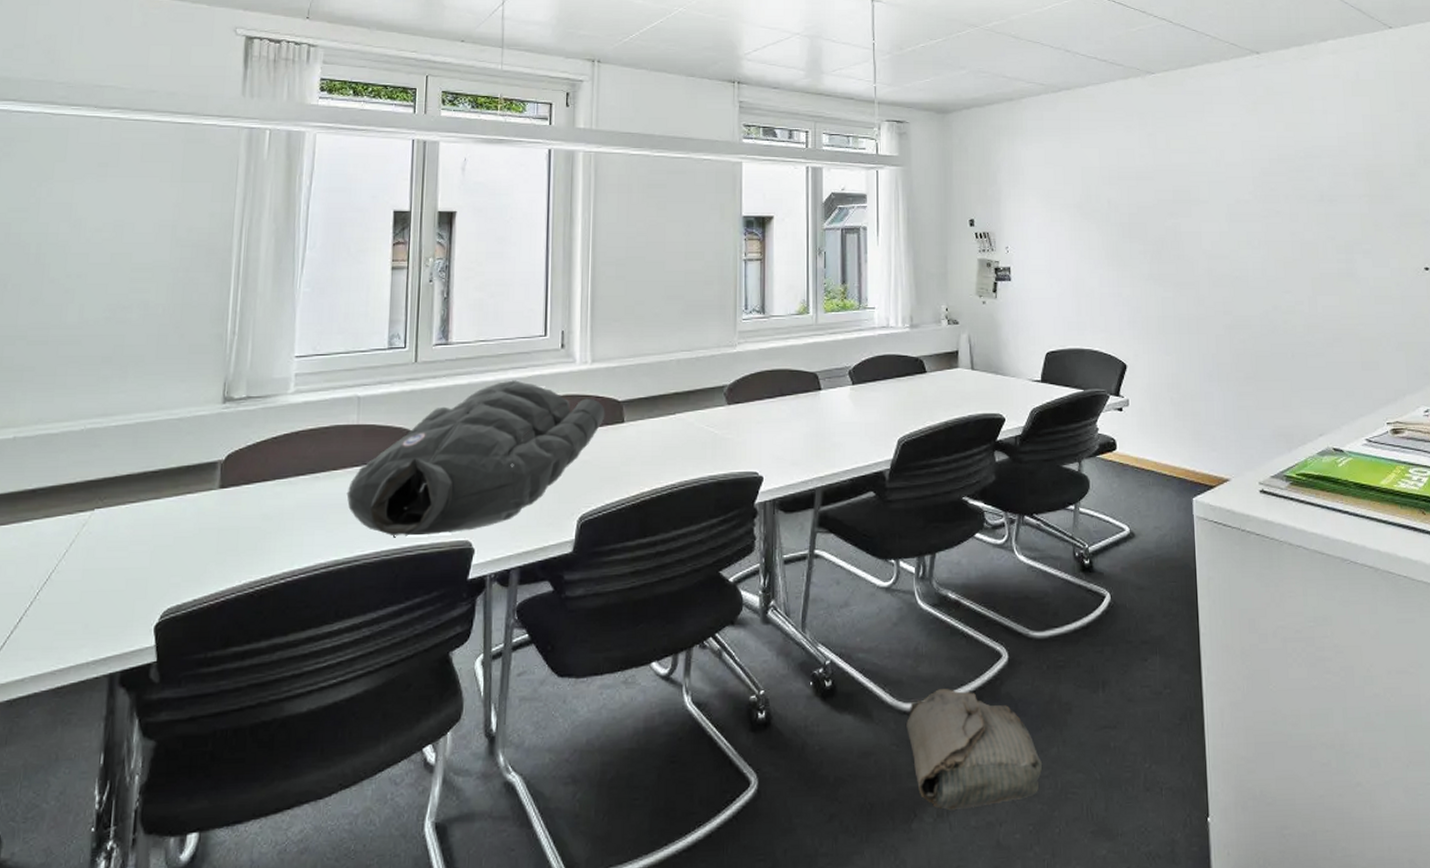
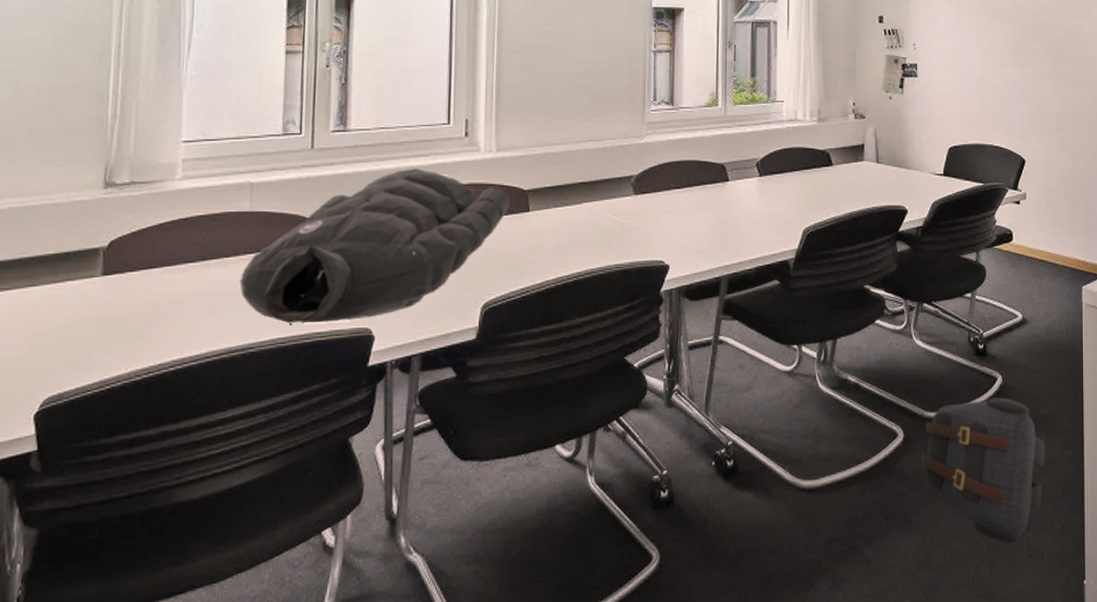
bag: present [906,689,1042,811] -> none [805,466,932,580]
backpack: none [1027,617,1160,777] -> present [921,397,1045,545]

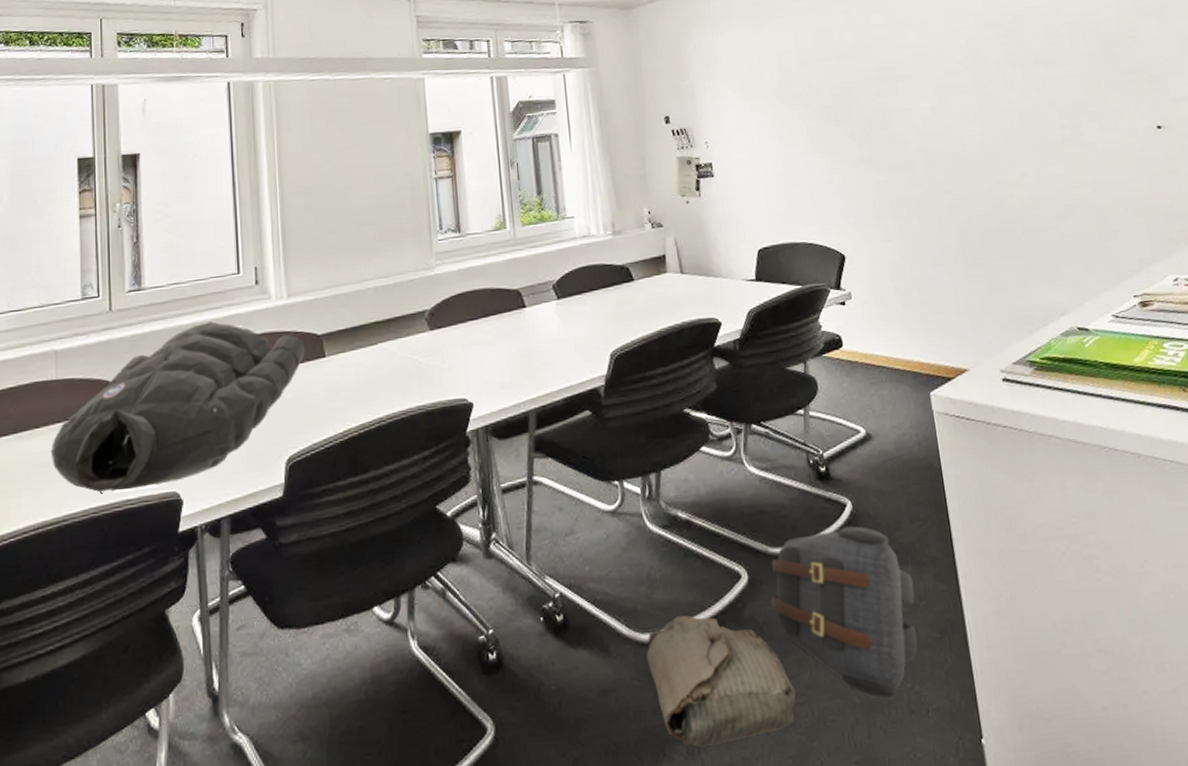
bag: none [805,466,932,580] -> present [646,615,796,748]

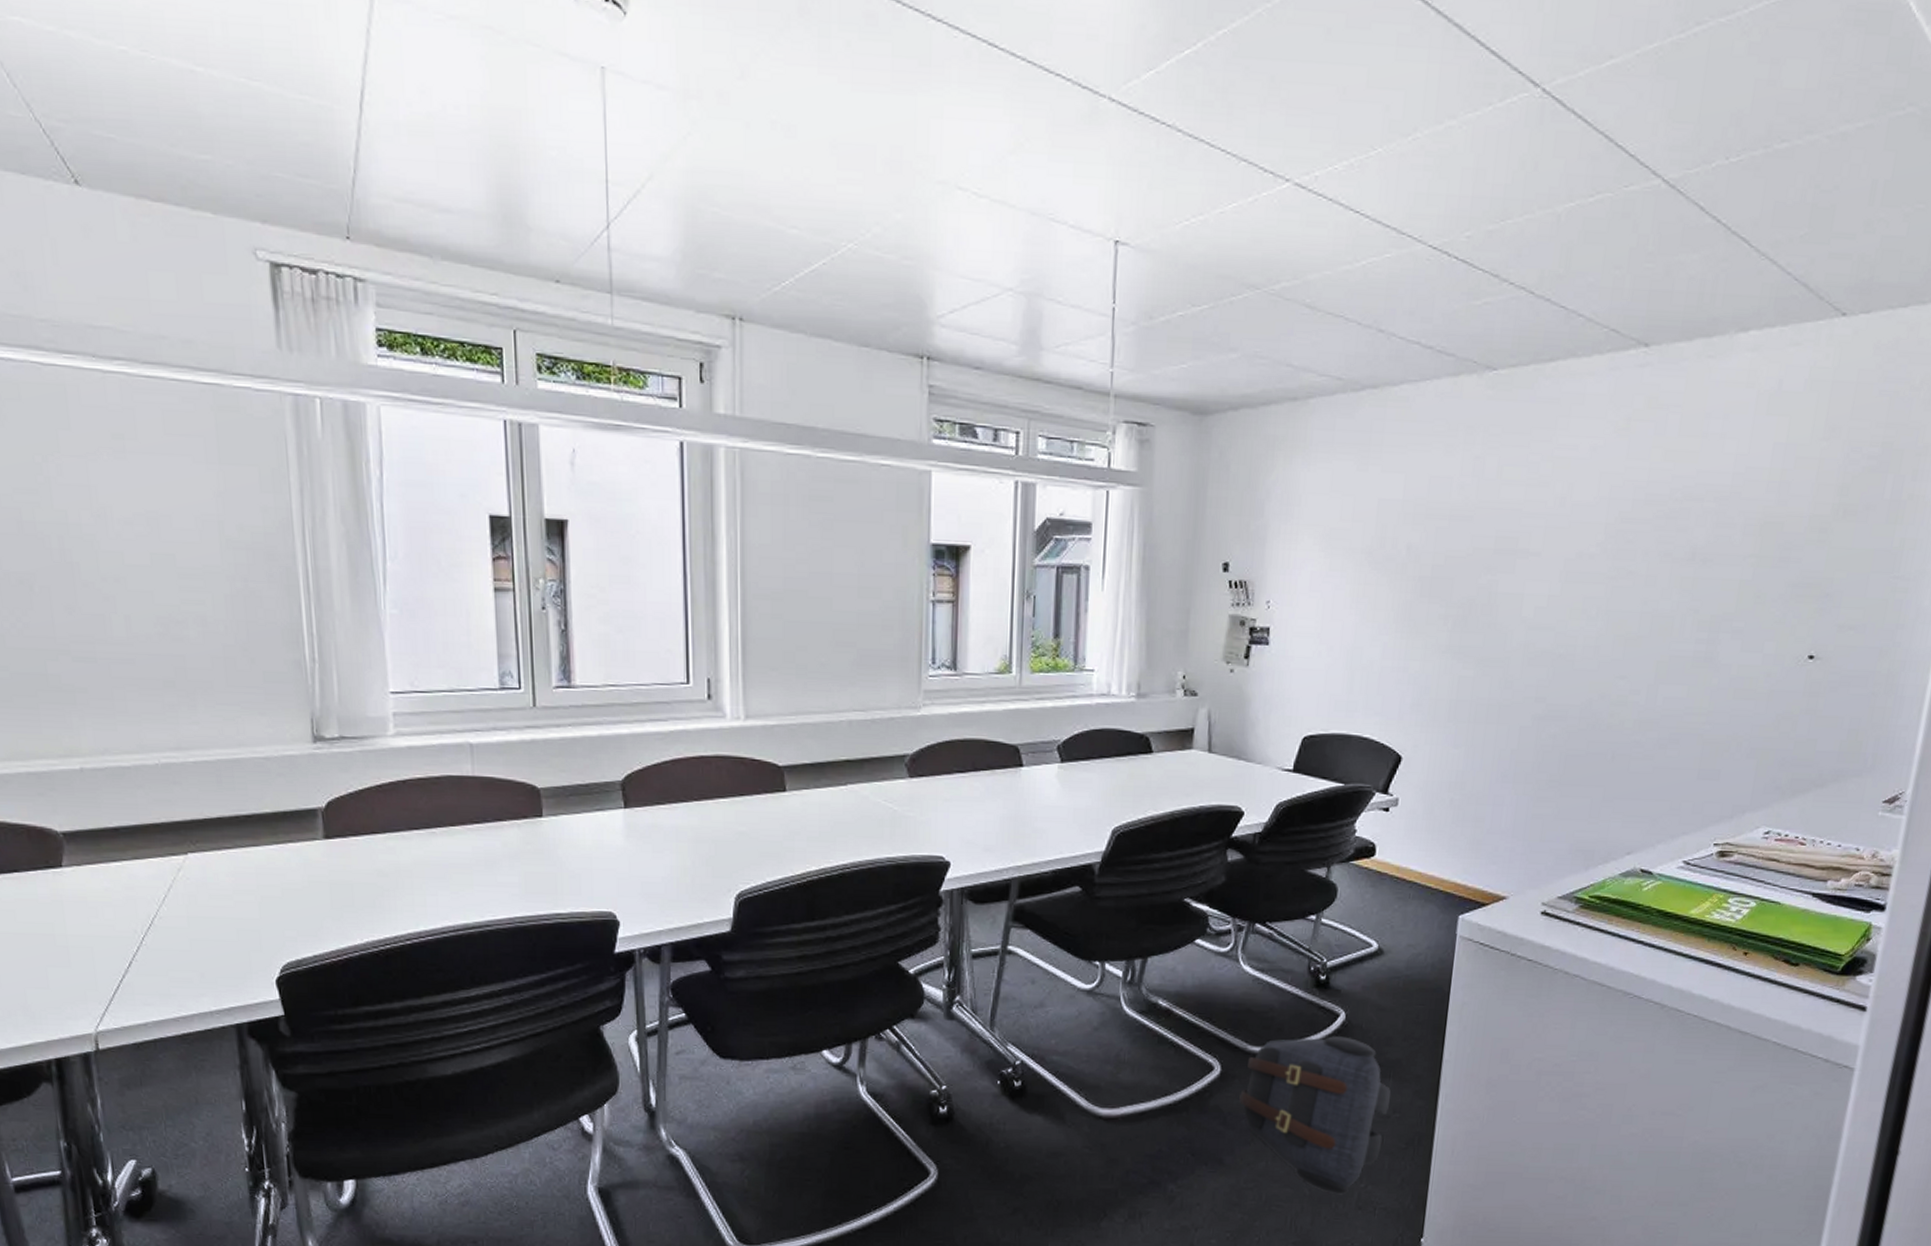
jacket: present [50,321,306,493] -> none [469,734,763,904]
bag: present [646,615,796,748] -> none [1101,1097,1247,1213]

